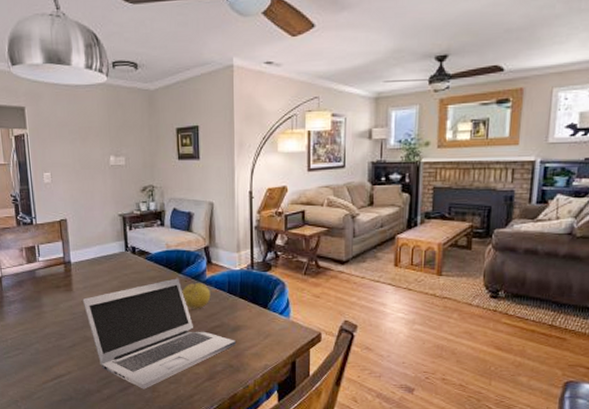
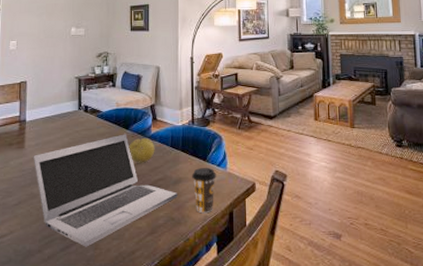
coffee cup: none [251,315,278,362] -> present [192,167,216,214]

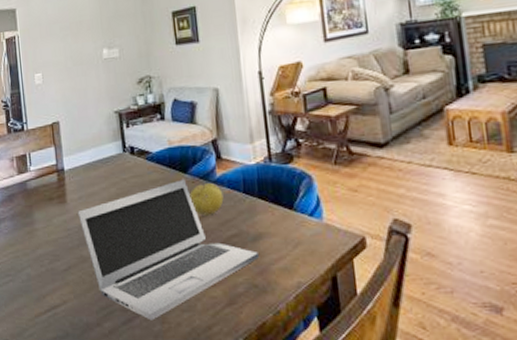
coffee cup: present [192,167,216,214] -> none [275,217,309,279]

